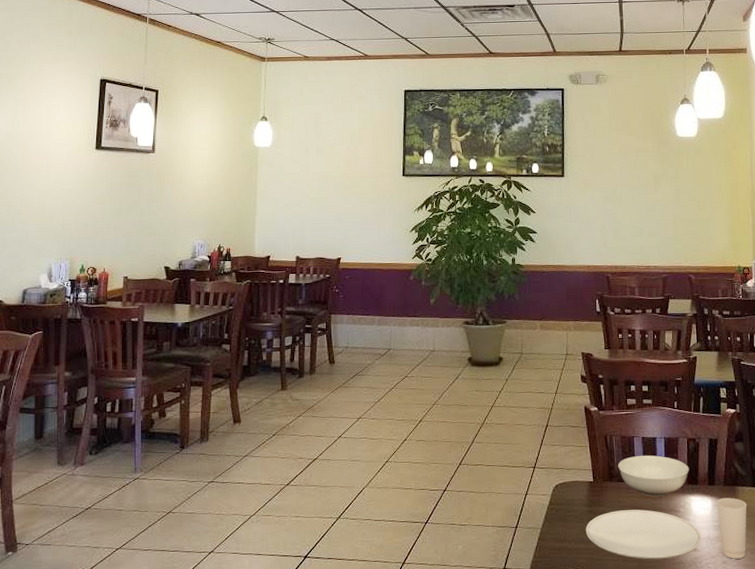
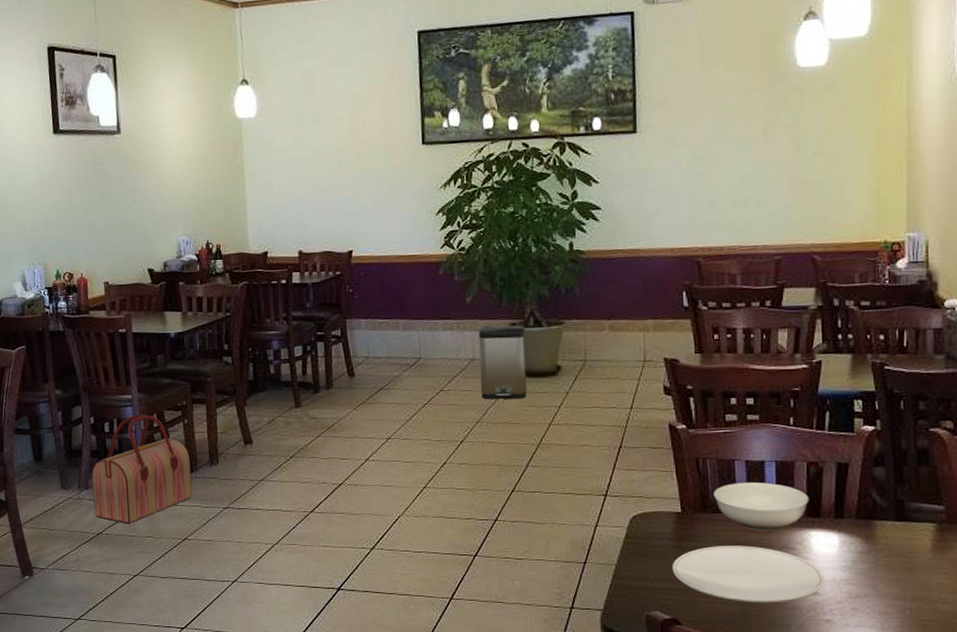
handbag: none [86,395,182,499] -> present [91,414,193,524]
pedal bin: none [438,323,476,385] -> present [478,325,527,400]
cup: present [717,497,747,559] -> none [846,533,888,605]

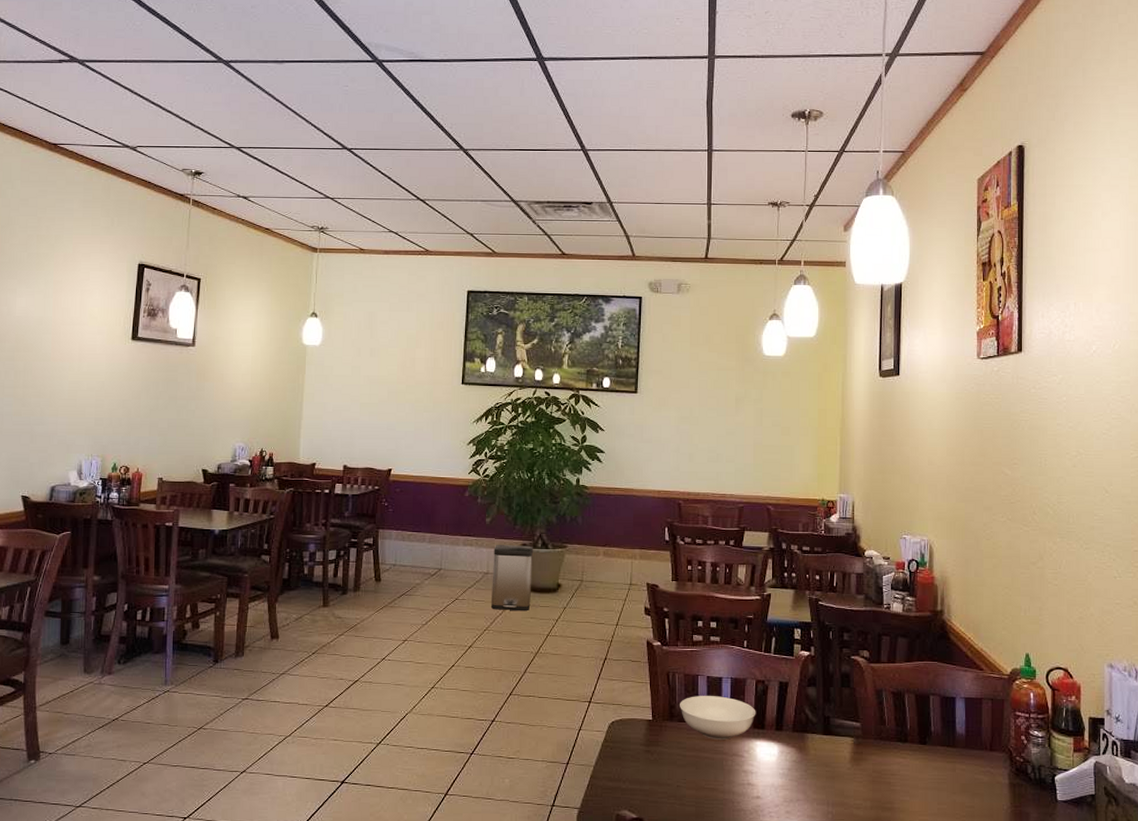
handbag: present [91,414,193,524] -> none [114,604,217,711]
plate: present [672,546,824,604] -> none [641,752,765,805]

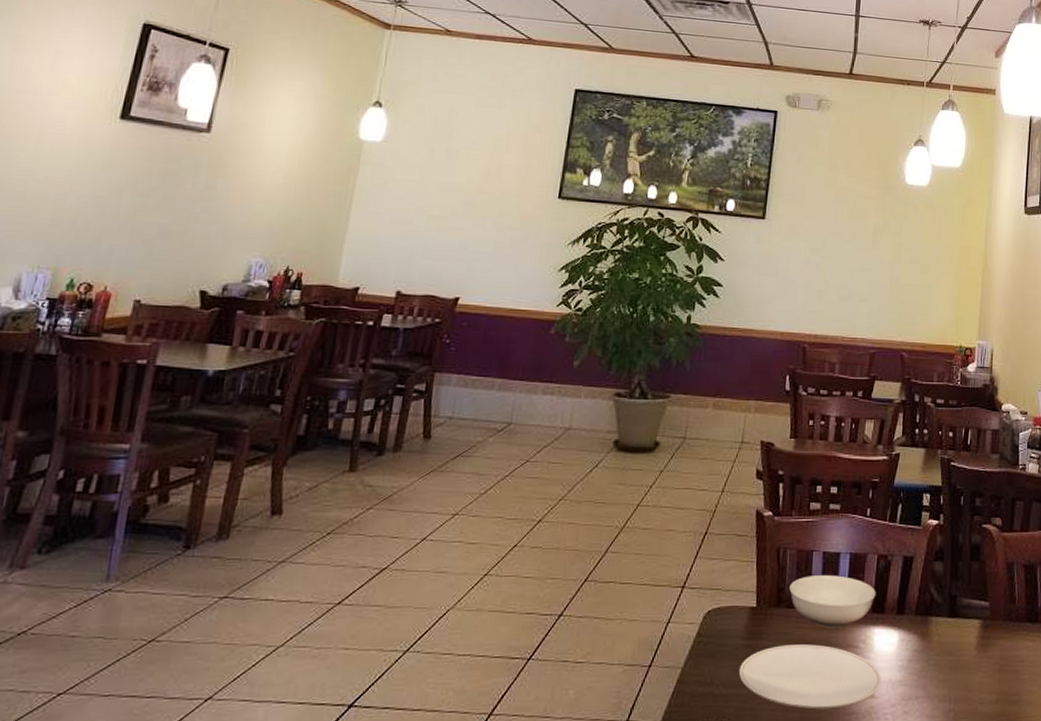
pedal bin: present [490,544,534,610] -> none [570,392,630,475]
plate: none [641,752,765,805] -> present [738,644,882,709]

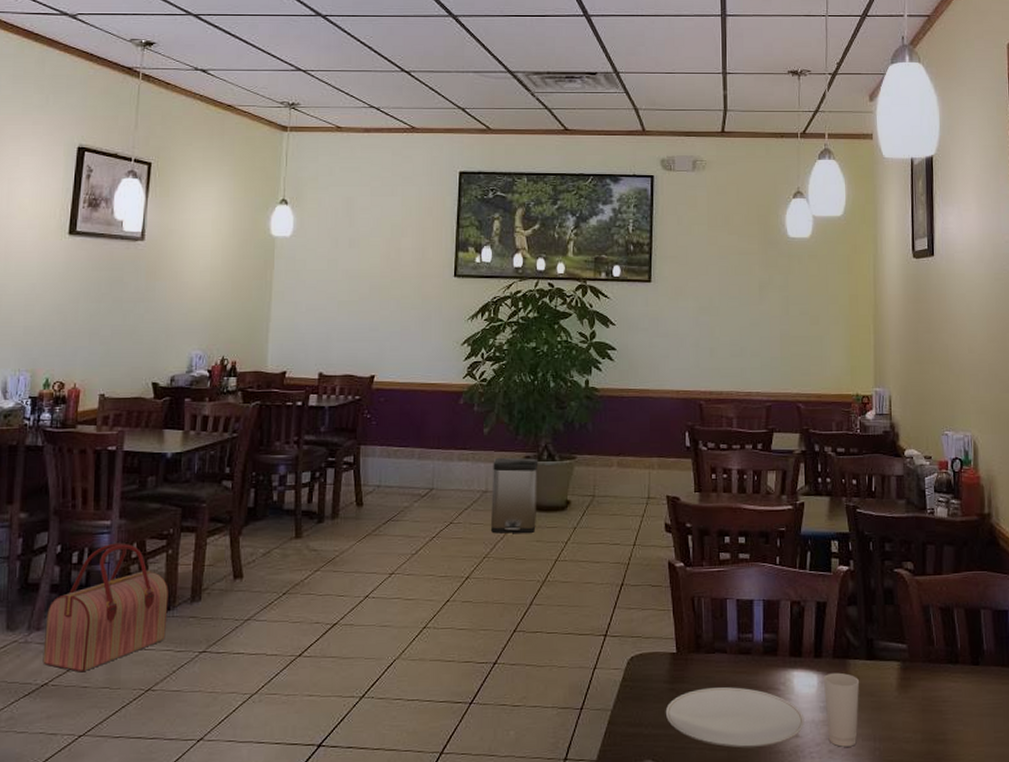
handbag: none [23,470,191,619] -> present [43,543,168,673]
pedal bin: none [570,392,630,475] -> present [490,457,539,534]
bowl: present [789,575,876,628] -> none [707,621,792,672]
cup: none [904,630,940,708] -> present [824,672,860,747]

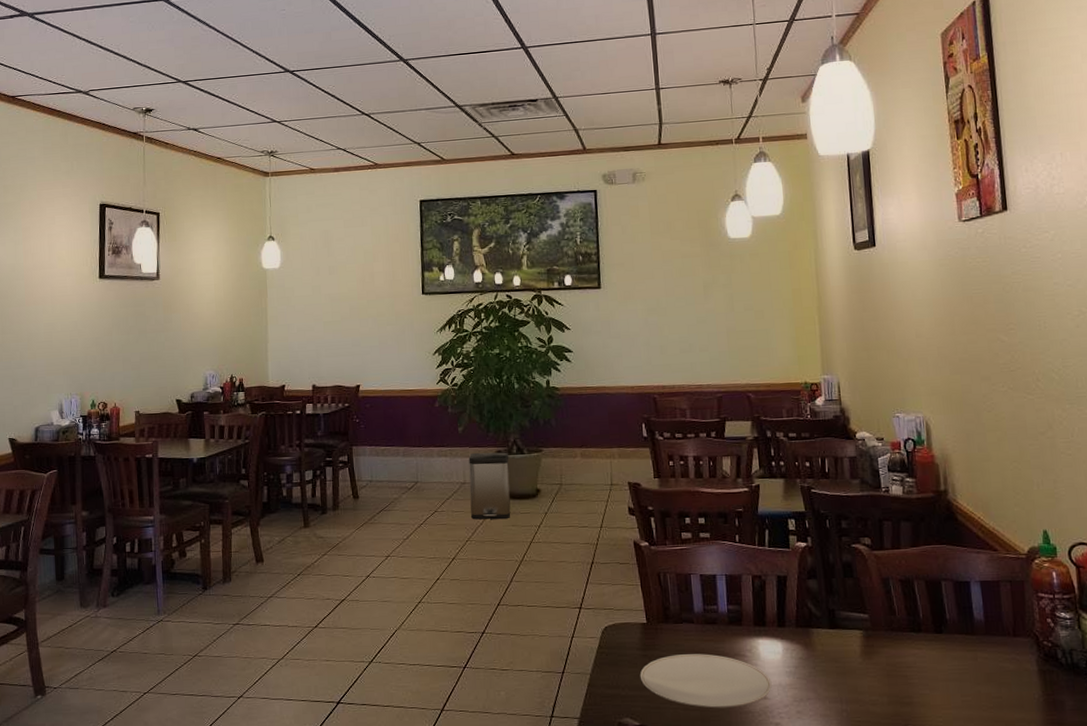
handbag: present [43,543,168,673] -> none [110,534,205,641]
cup: present [824,672,860,747] -> none [788,640,824,708]

